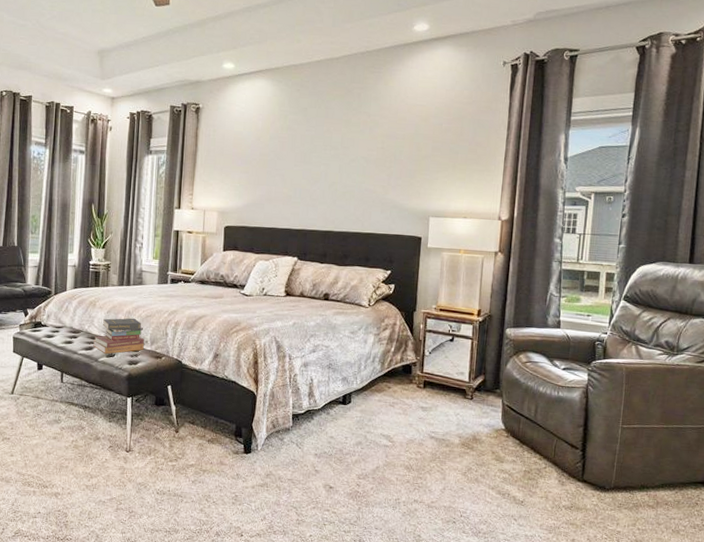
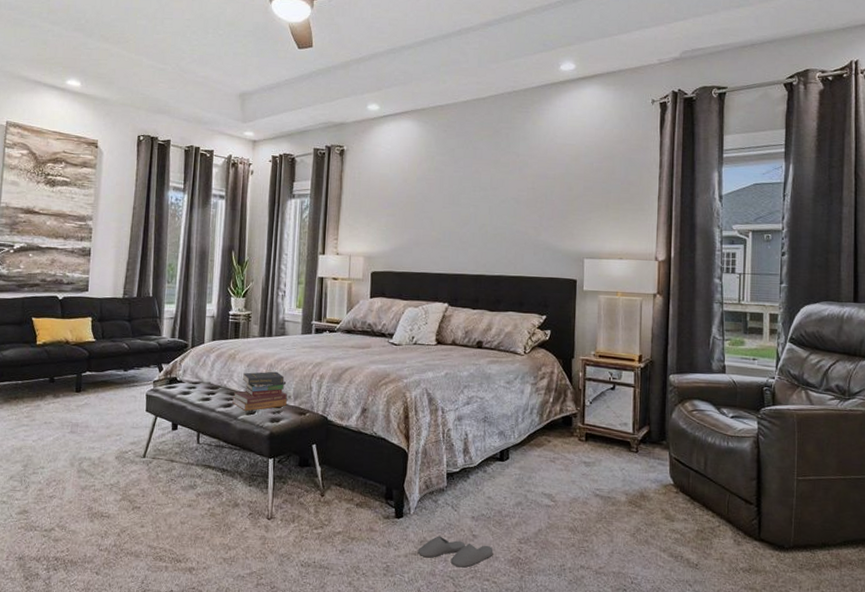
slippers: none [264,470,334,499] -> present [417,536,494,568]

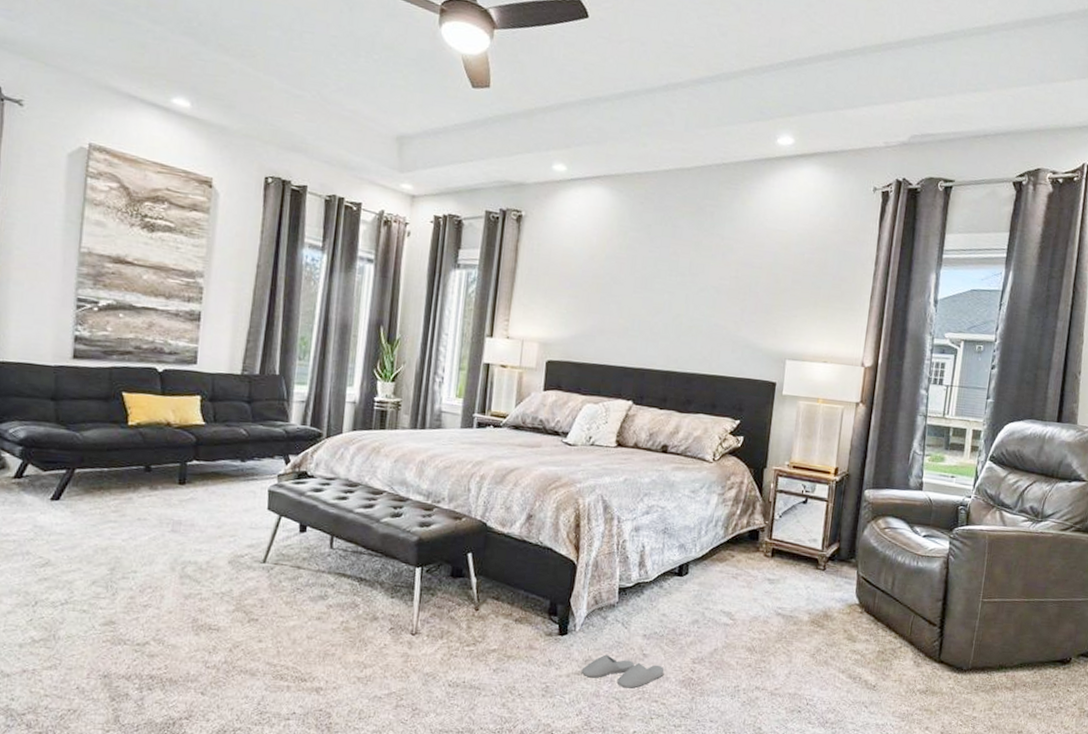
books: present [232,371,287,412] -> none [374,469,441,514]

